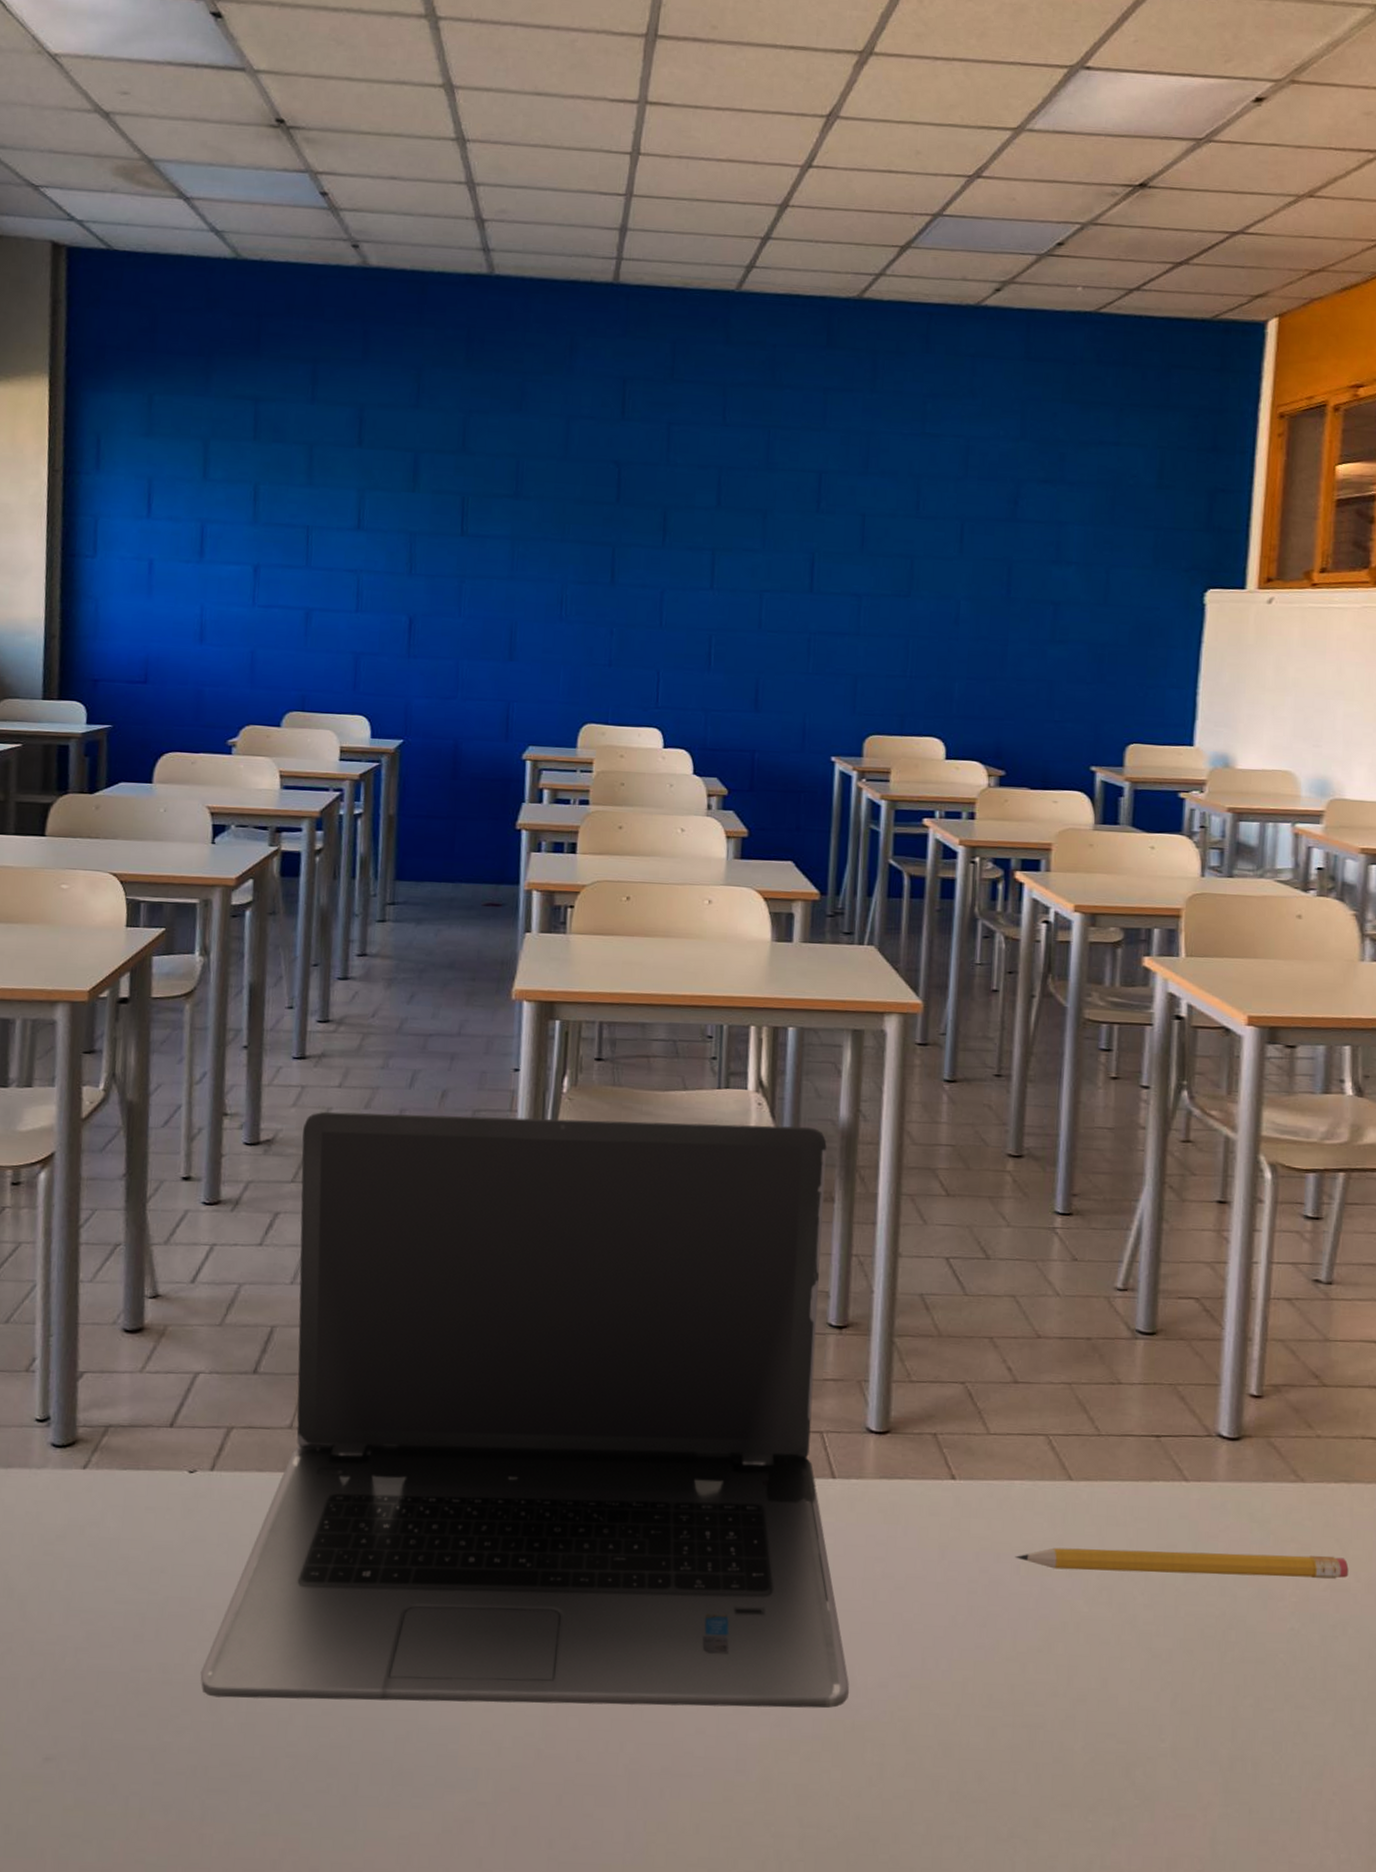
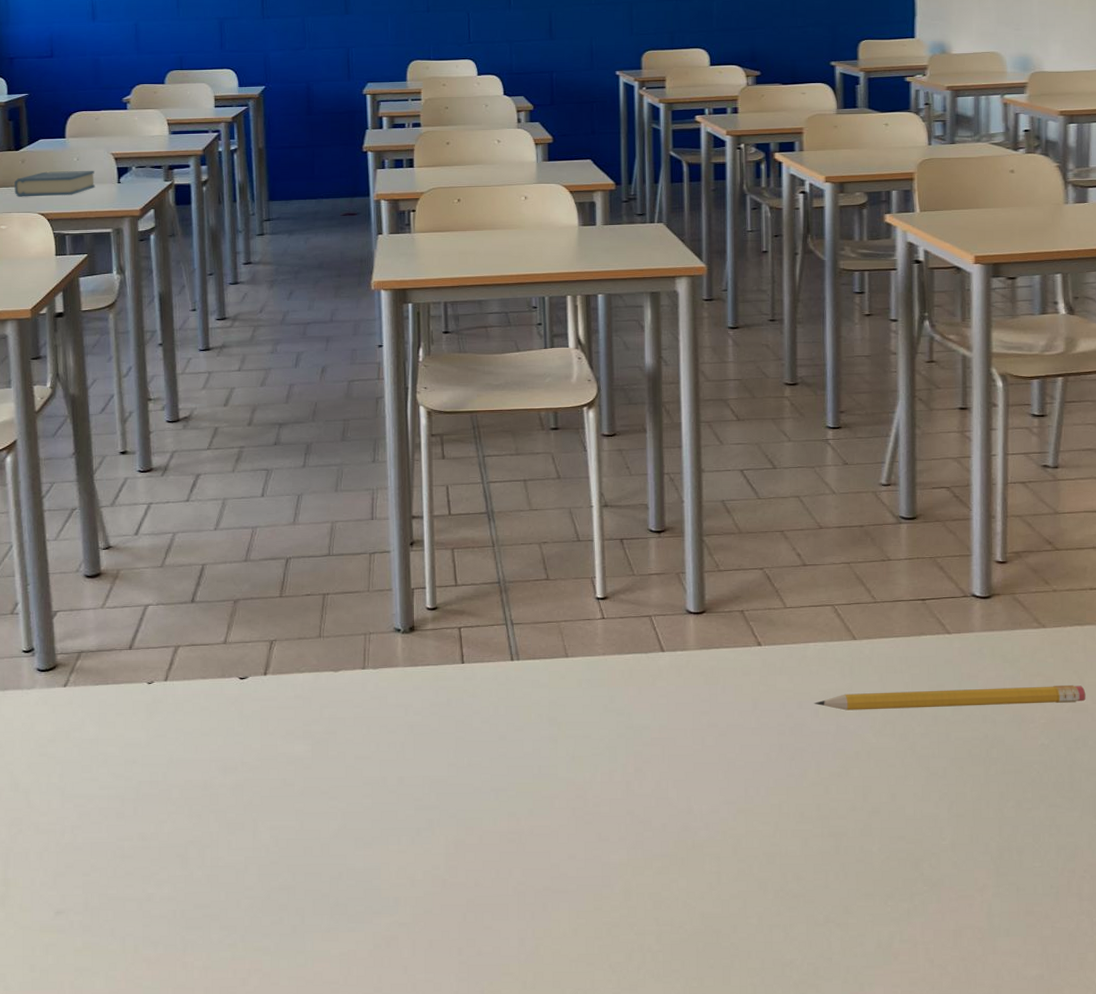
hardback book: none [82,822,184,854] -> present [14,171,96,197]
laptop computer: present [200,1111,850,1709] -> none [172,373,689,857]

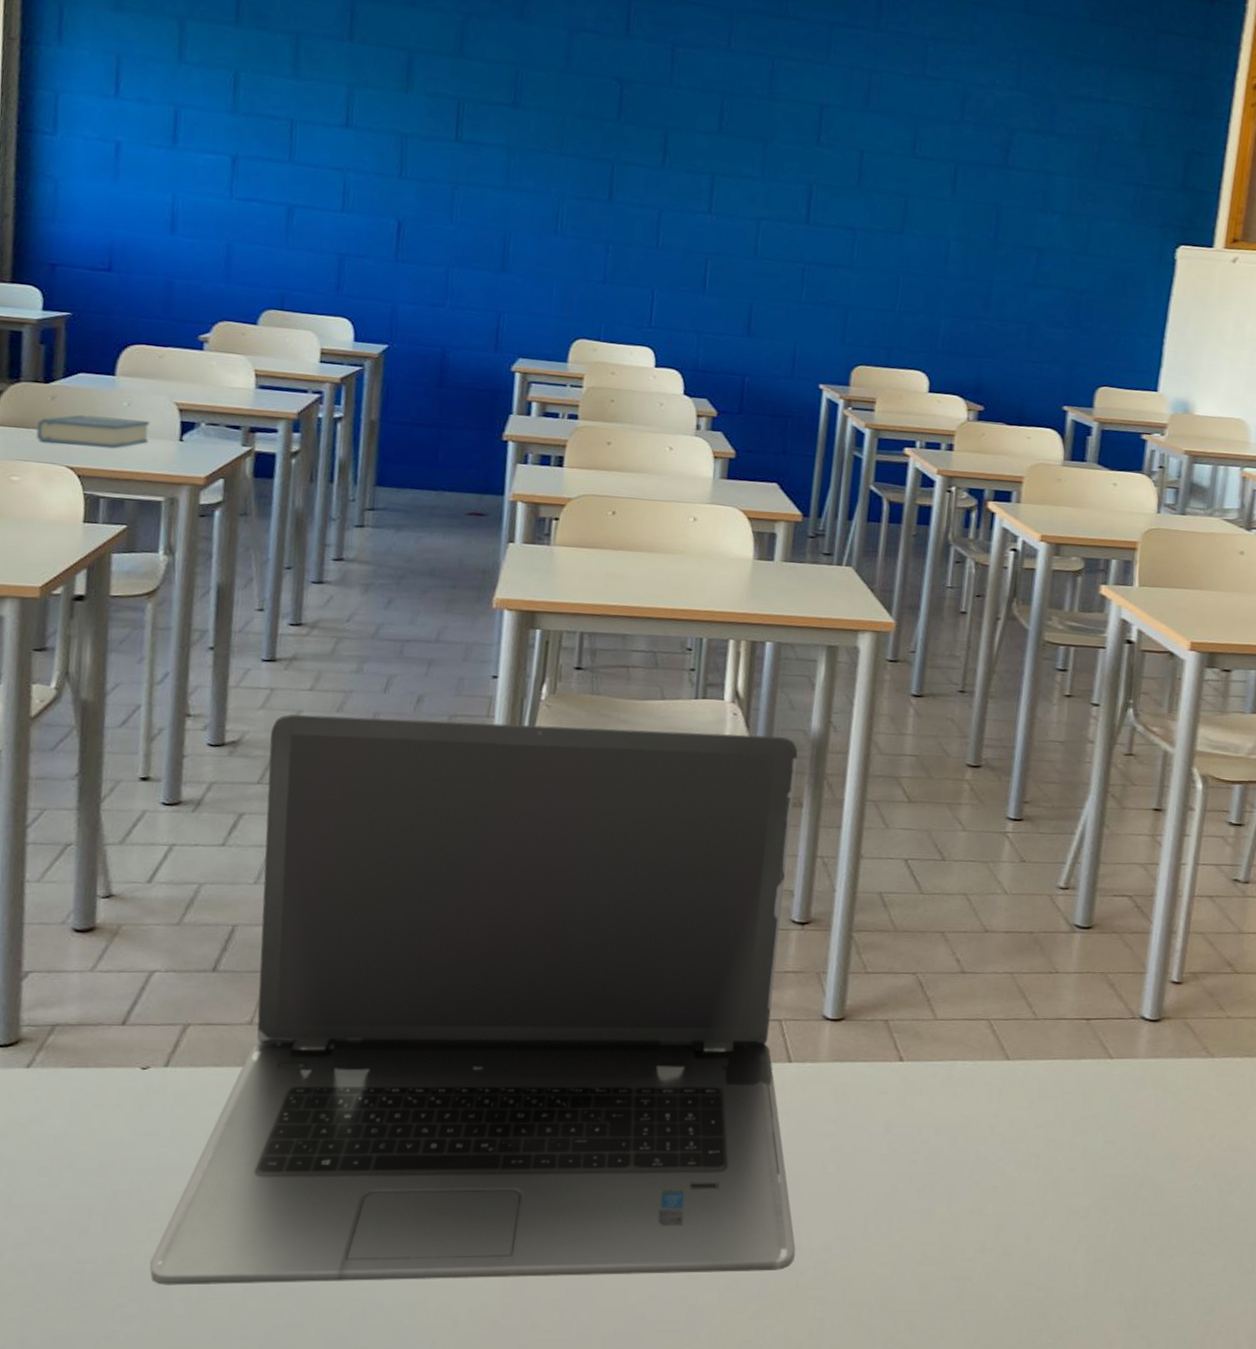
laptop computer: none [172,373,689,857] -> present [149,714,798,1285]
pencil: present [814,684,1086,711] -> none [953,1120,1247,1141]

